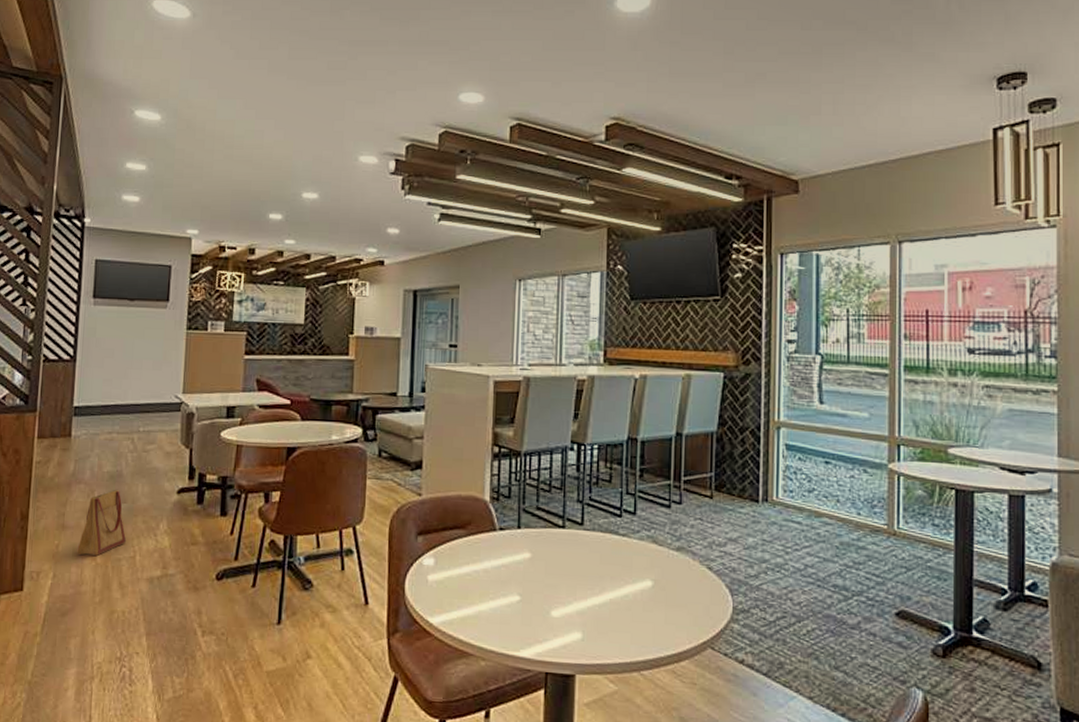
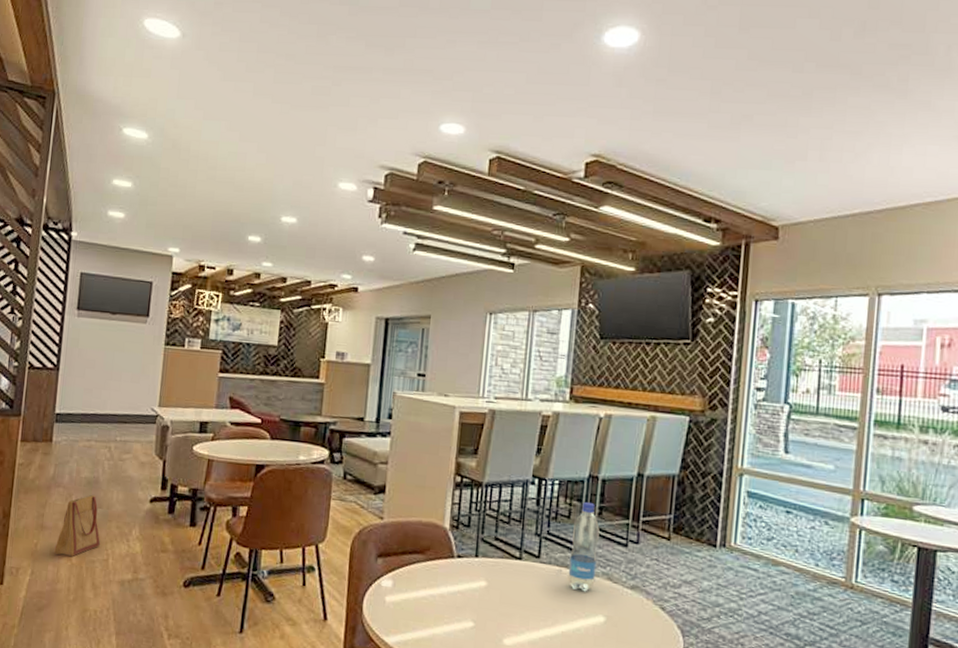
bottle: none [613,465,642,557] -> present [568,502,600,592]

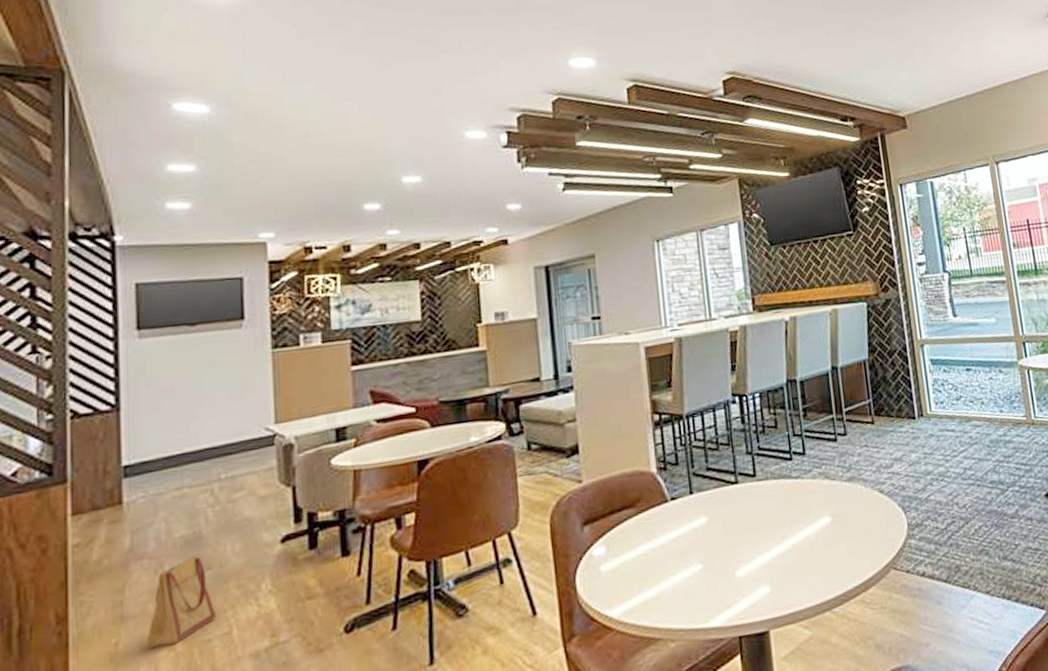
bottle: present [568,502,600,592] -> none [782,407,814,499]

